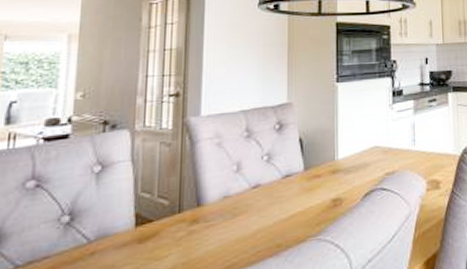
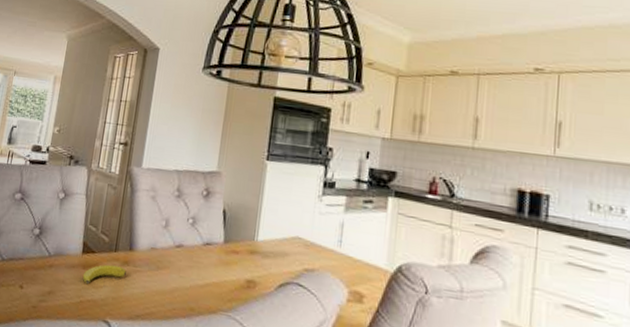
banana: none [139,226,196,260] -> present [82,264,126,285]

